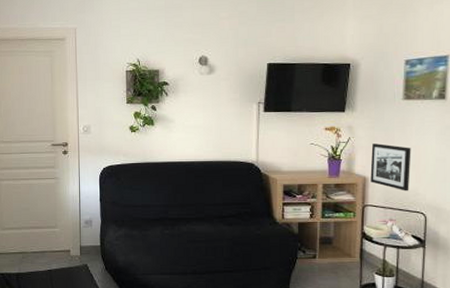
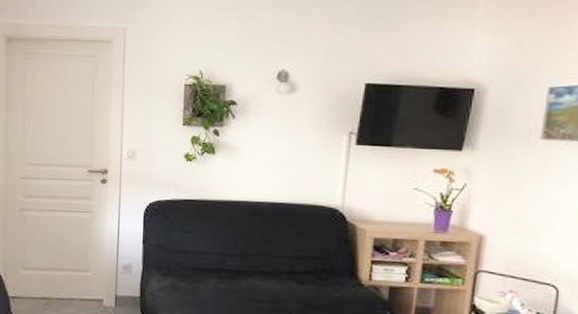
picture frame: present [370,143,411,191] -> none [488,193,547,257]

